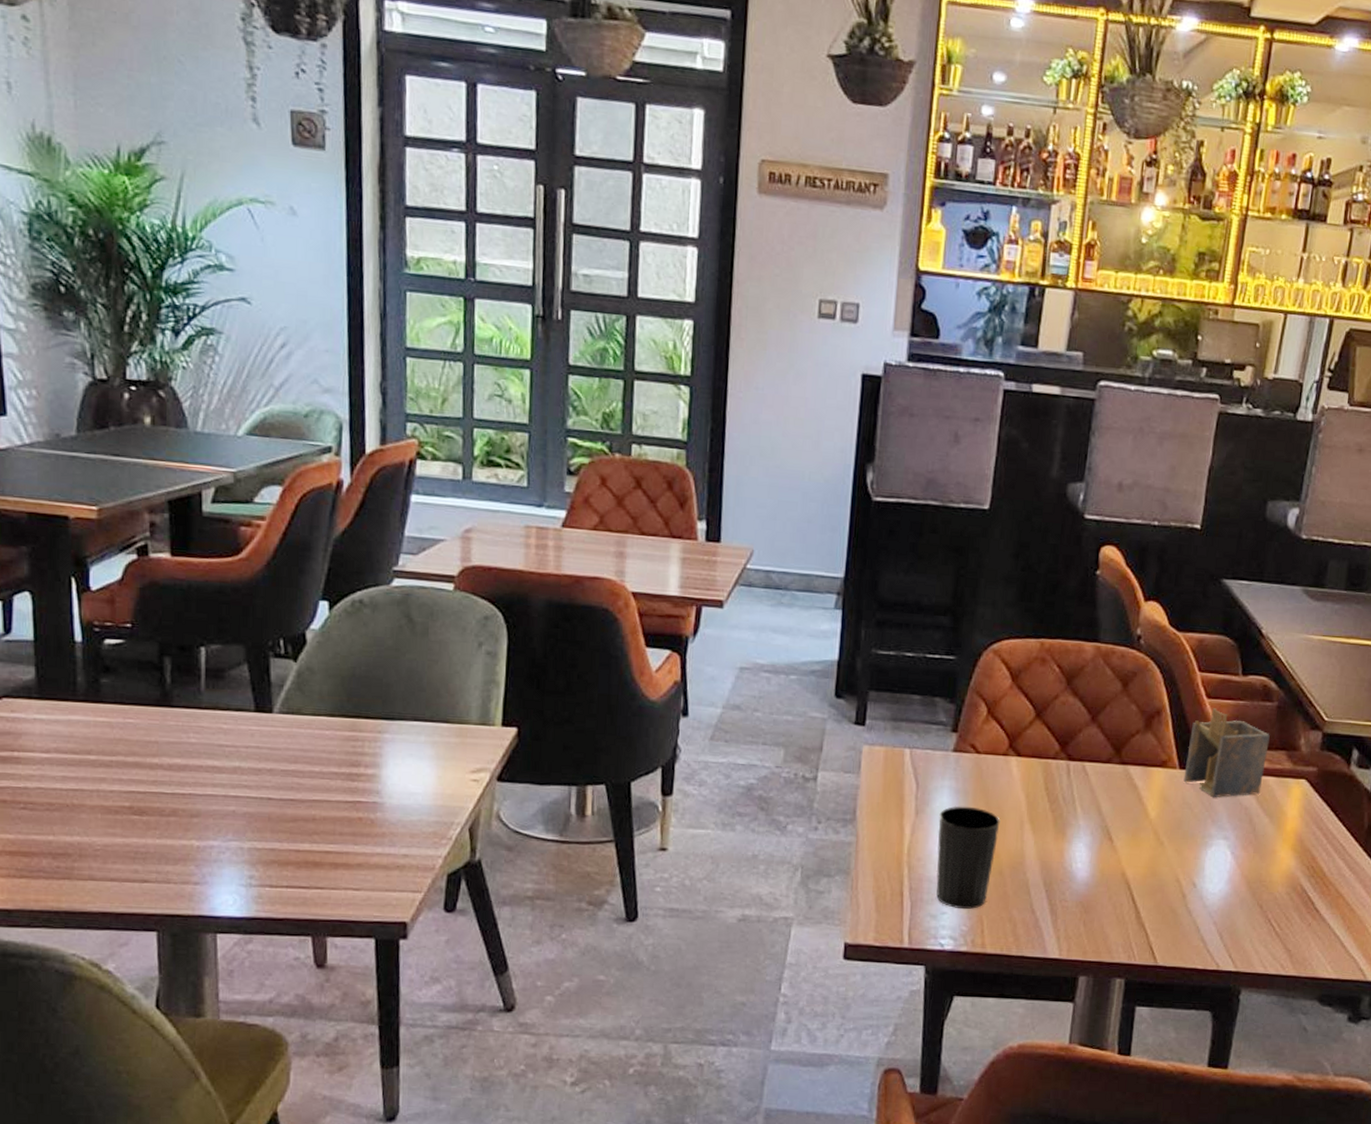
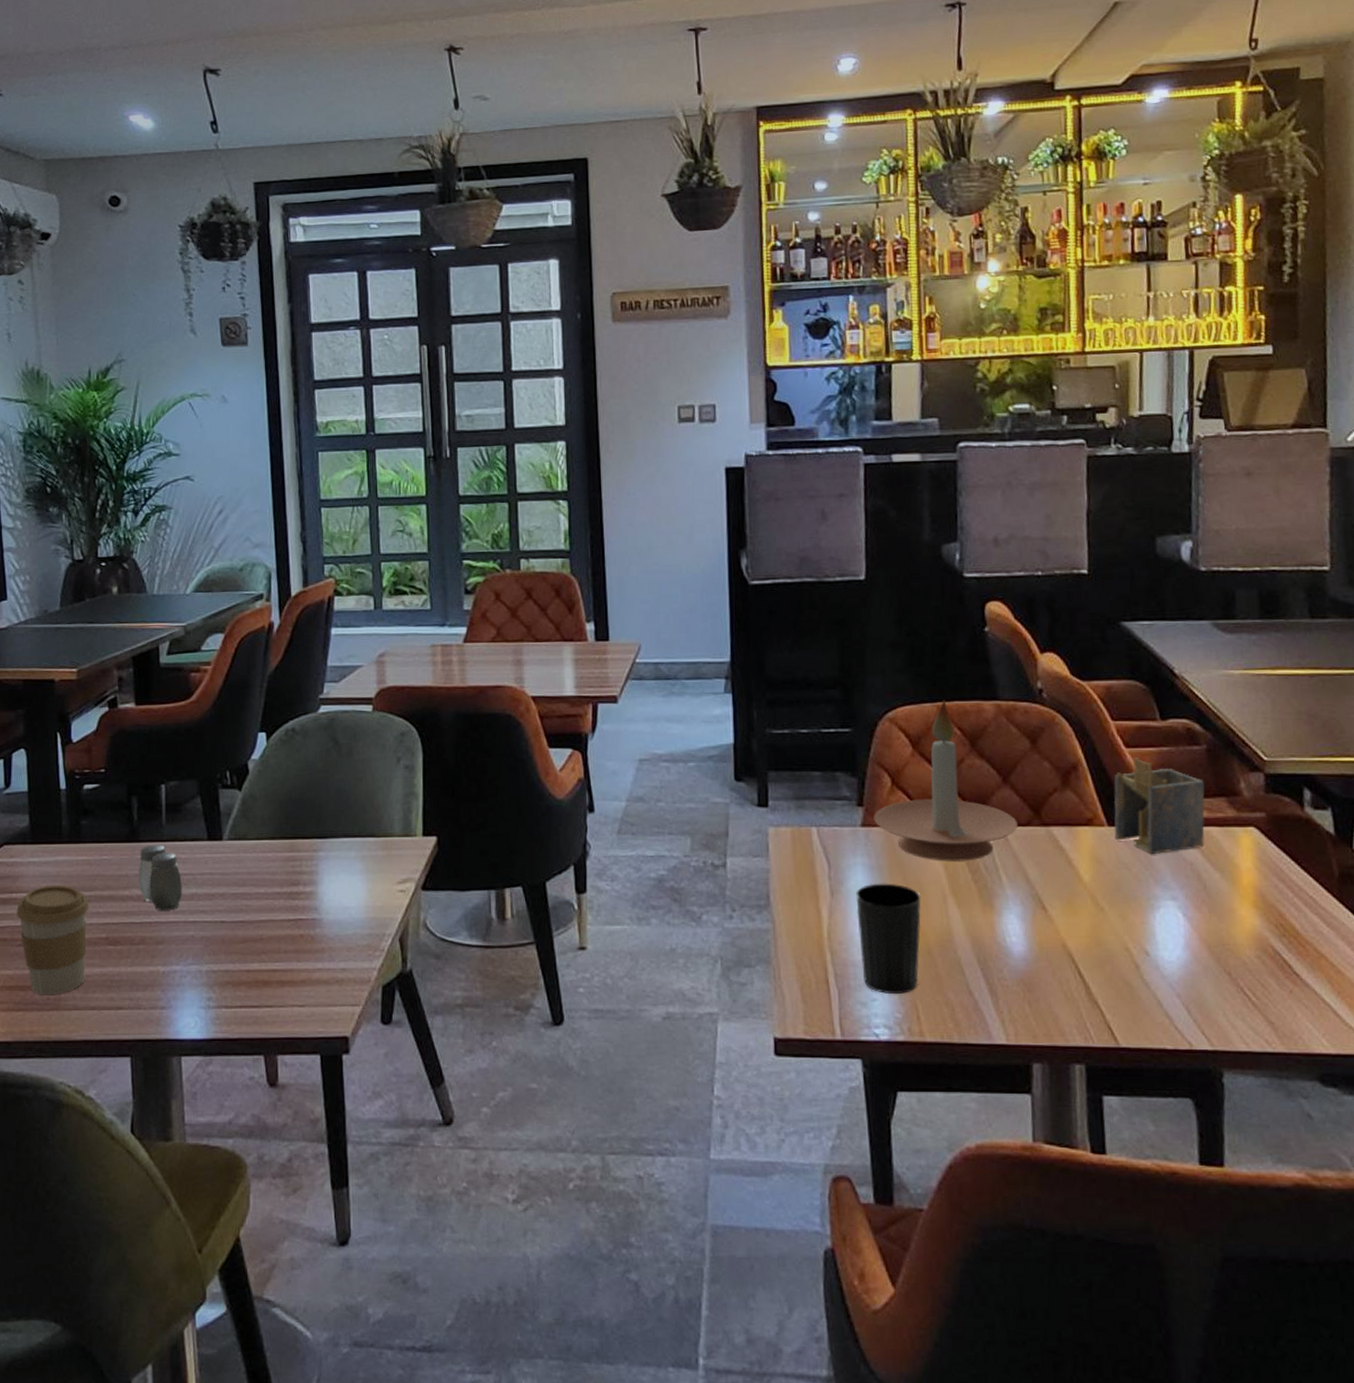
coffee cup: none [18,745,110,863] -> present [16,884,89,994]
salt and pepper shaker: none [170,711,223,783] -> present [138,844,182,911]
candle holder: none [966,637,1100,792] -> present [874,699,1019,861]

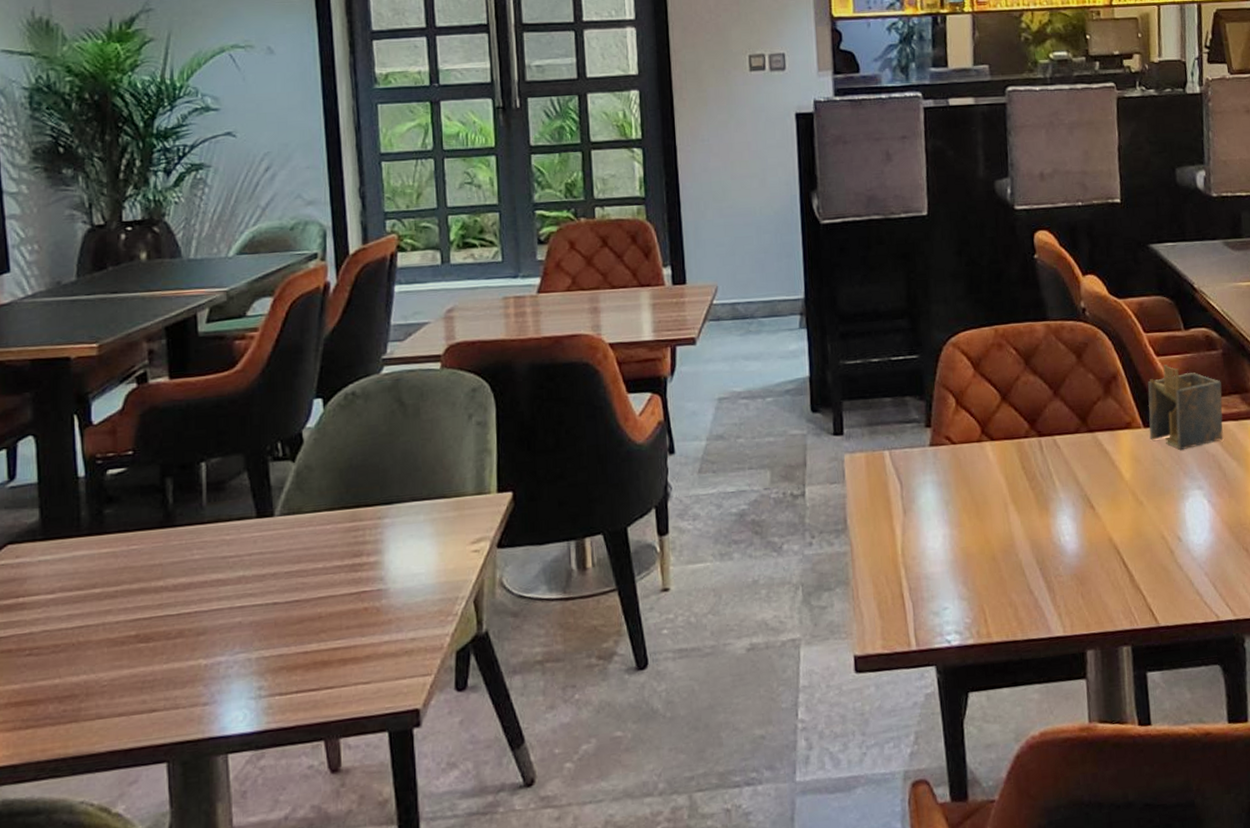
coffee cup: present [16,884,89,994] -> none [24,582,115,707]
salt and pepper shaker: present [138,844,182,911] -> none [174,527,227,599]
cup: present [855,883,921,995] -> none [926,497,986,602]
candle holder: present [874,699,1019,861] -> none [941,323,1068,473]

